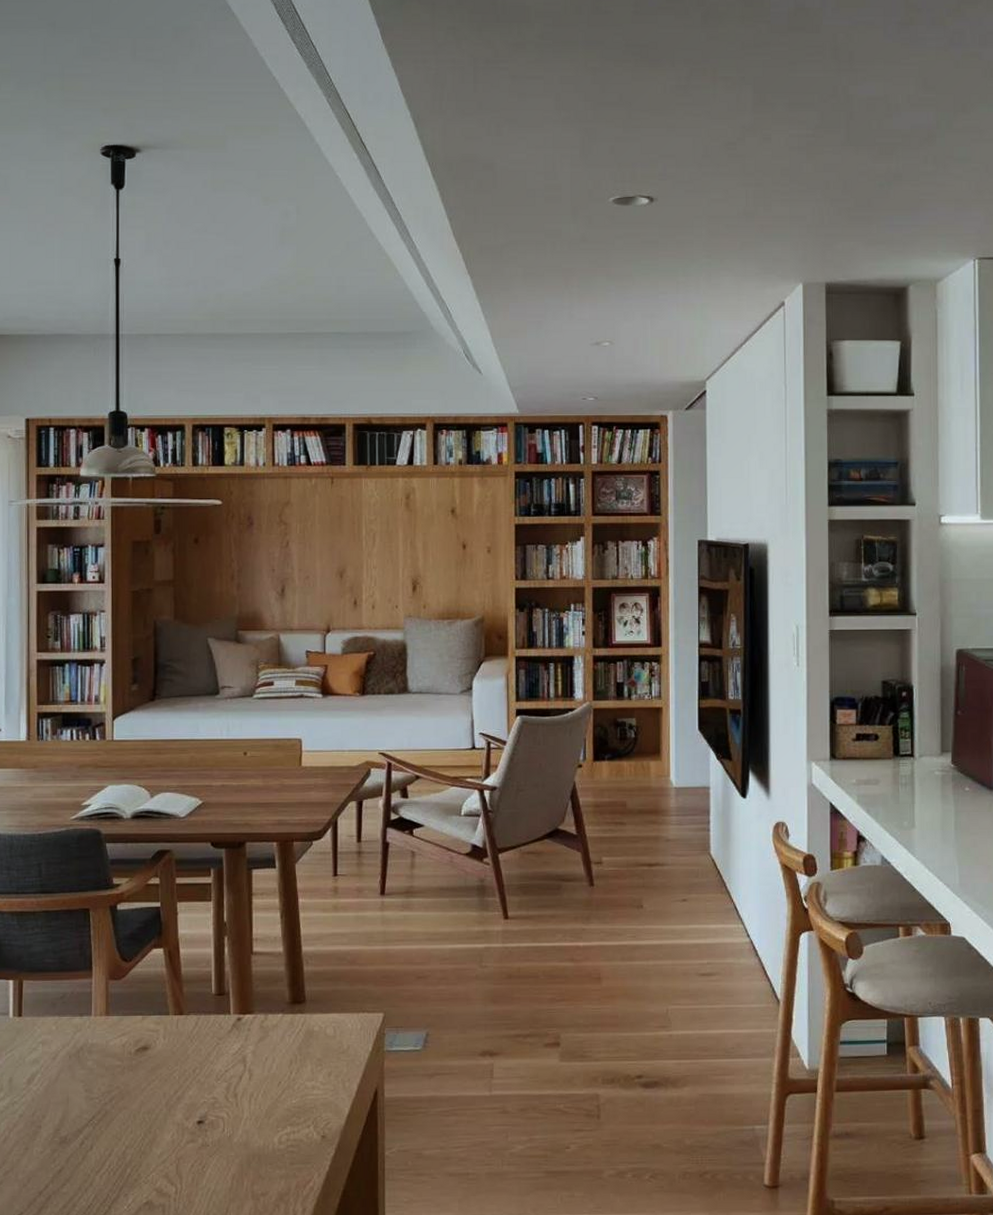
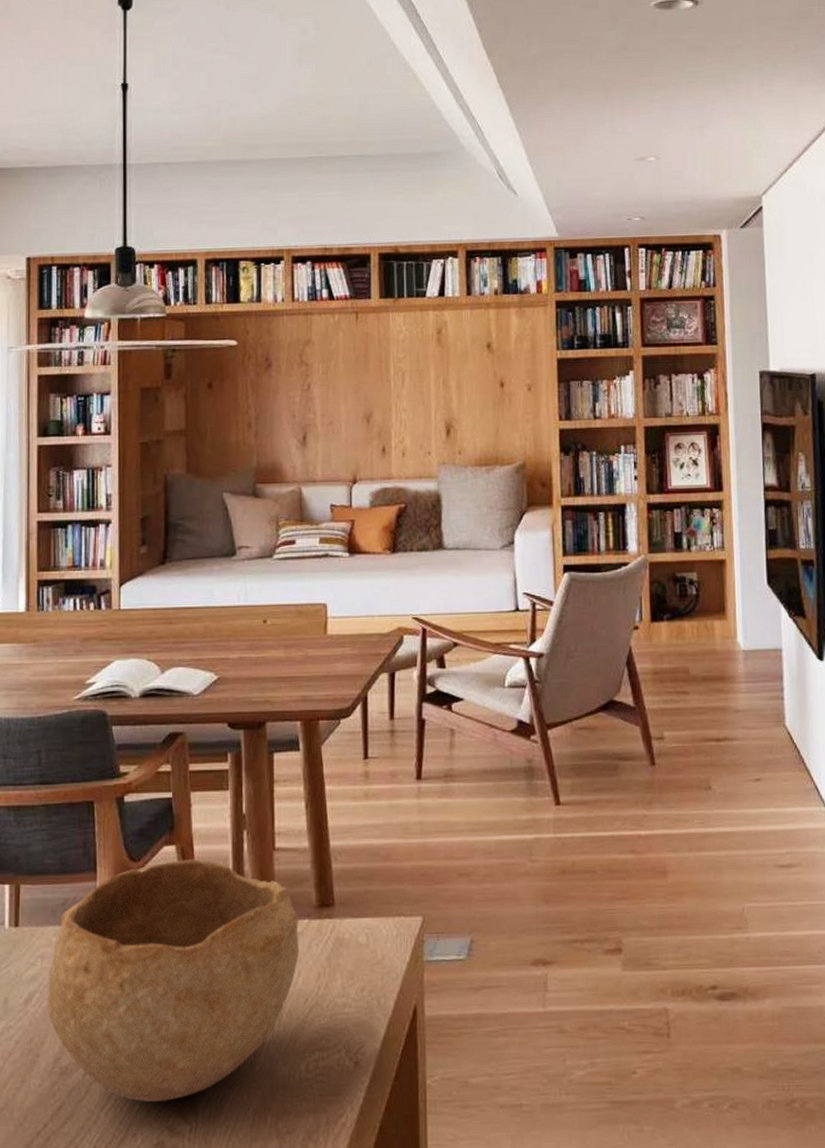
bowl: none [48,961,273,1167] -> present [48,859,299,1102]

